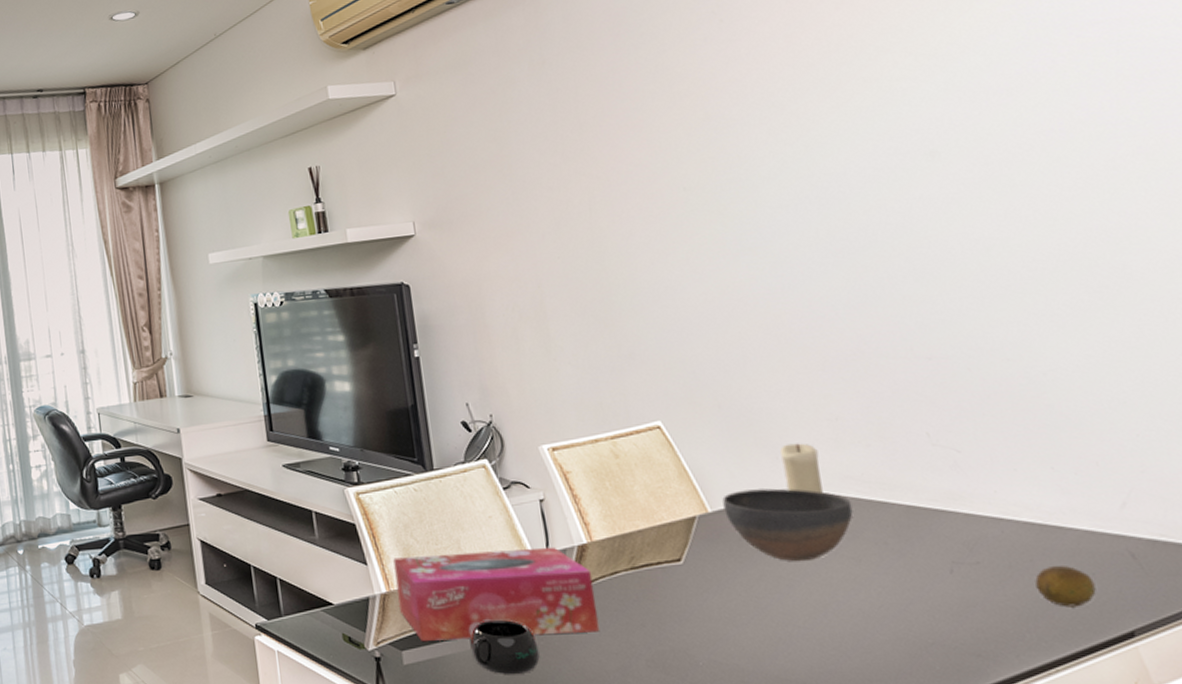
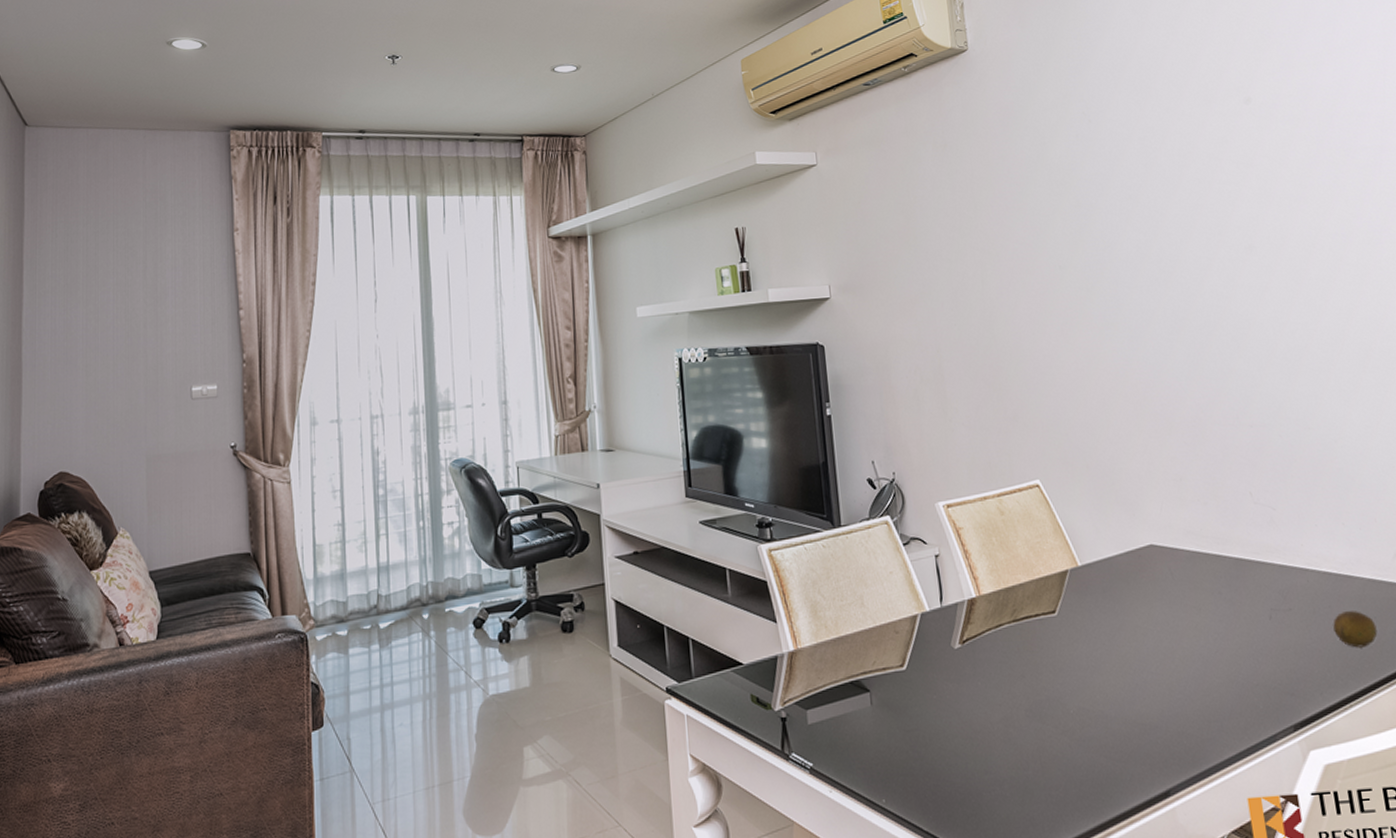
tissue box: present [393,547,600,641] -> none [801,601,986,699]
mug: present [470,619,540,675] -> none [870,674,933,731]
bowl: present [722,488,853,562] -> none [1090,543,1194,612]
candle: present [780,443,823,494] -> none [1136,501,1170,548]

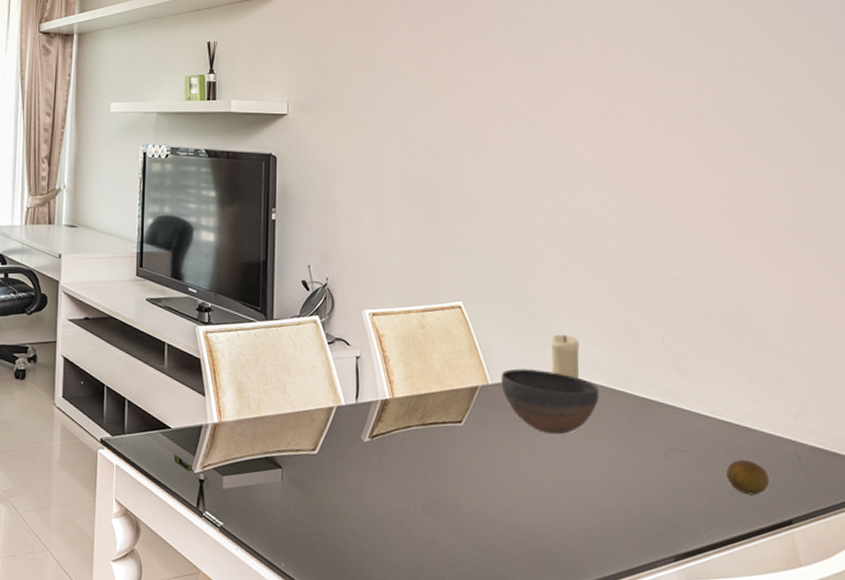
bowl: none [1090,543,1194,612] -> present [501,368,599,435]
candle: none [1136,501,1170,548] -> present [551,334,580,379]

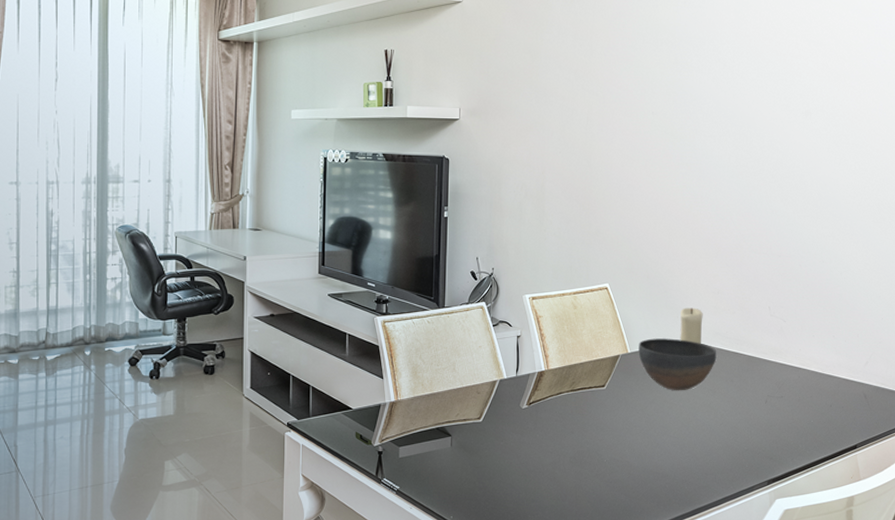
fruit: present [727,459,769,495] -> none [811,400,842,428]

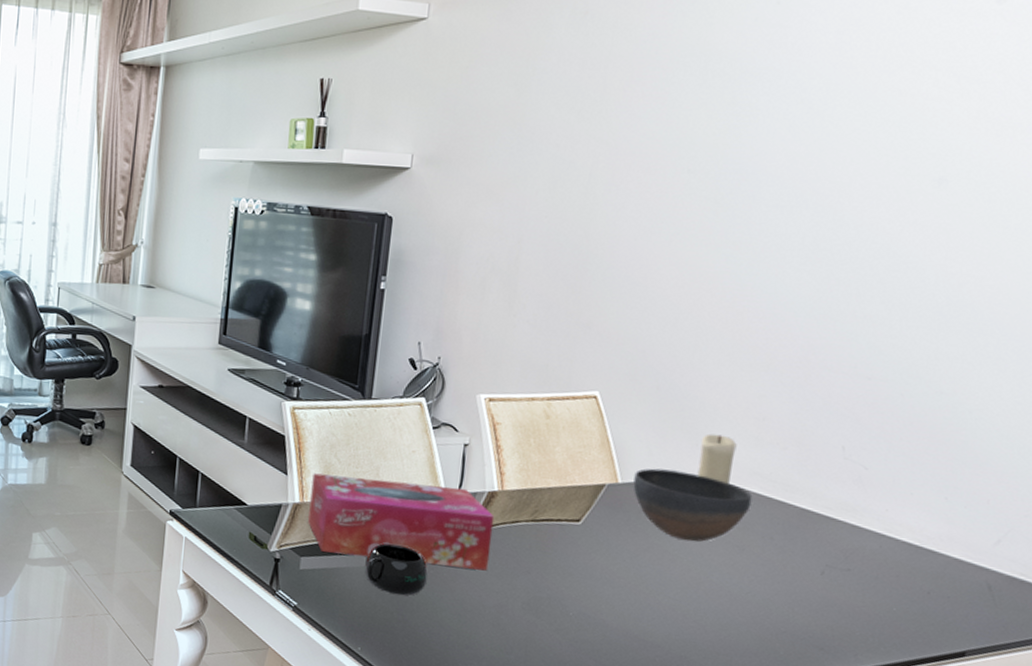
tissue box: none [403,372,544,440] -> present [308,473,495,571]
mug: none [451,424,499,467] -> present [364,543,428,596]

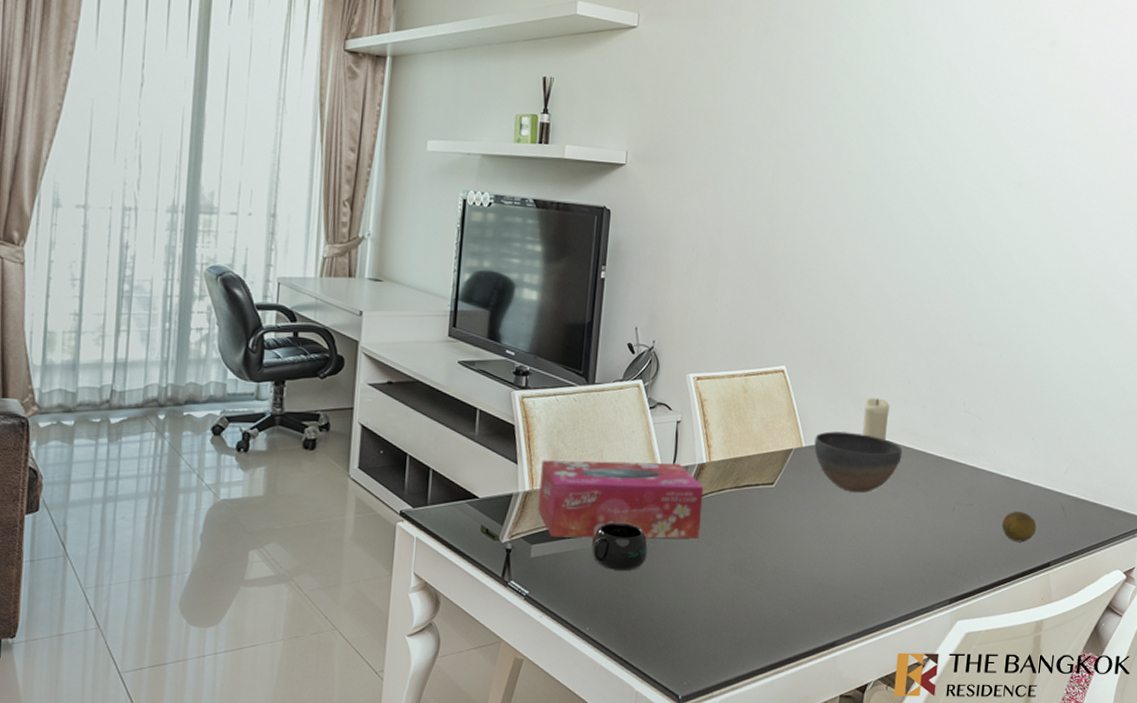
fruit: none [893,583,947,623] -> present [1002,510,1037,542]

